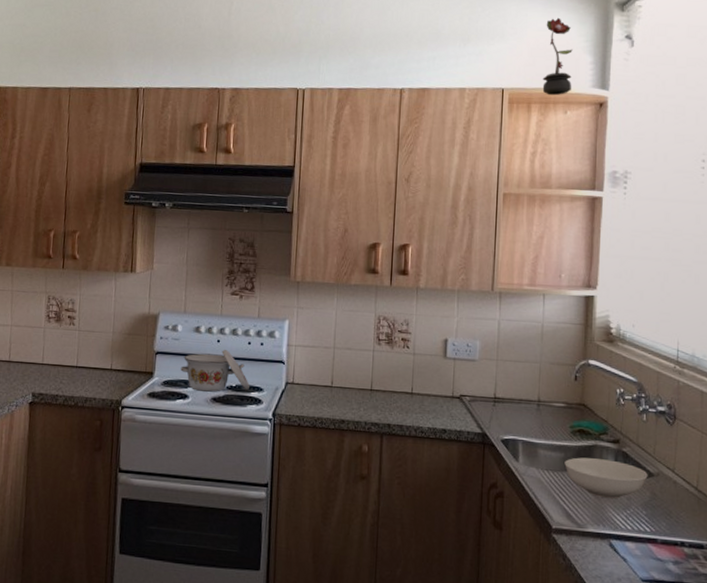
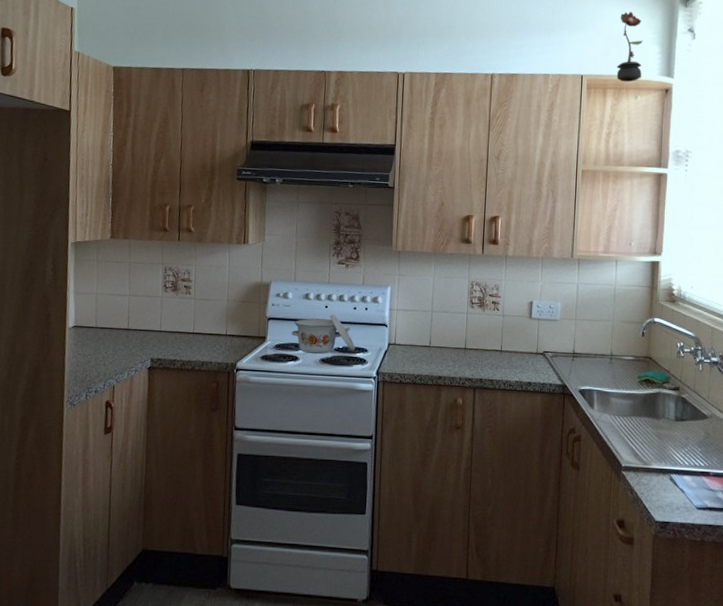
bowl: present [564,457,648,499] -> none [633,403,703,439]

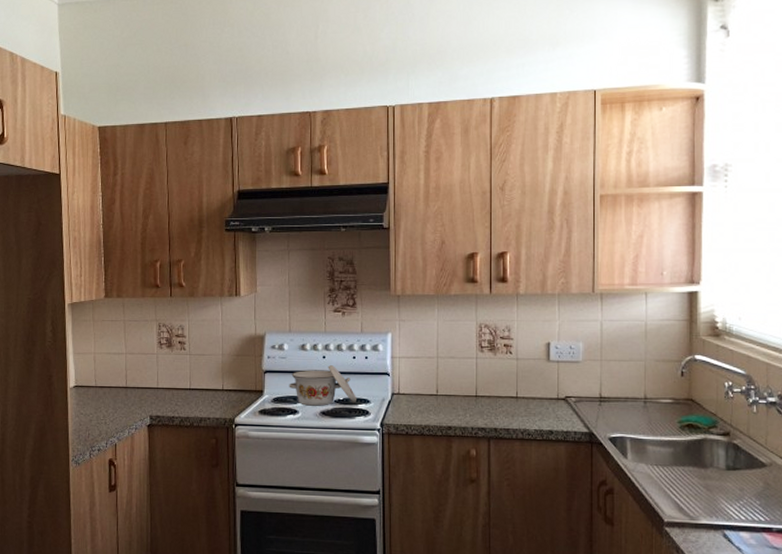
decorative plant: present [616,11,643,82] -> none [636,13,666,93]

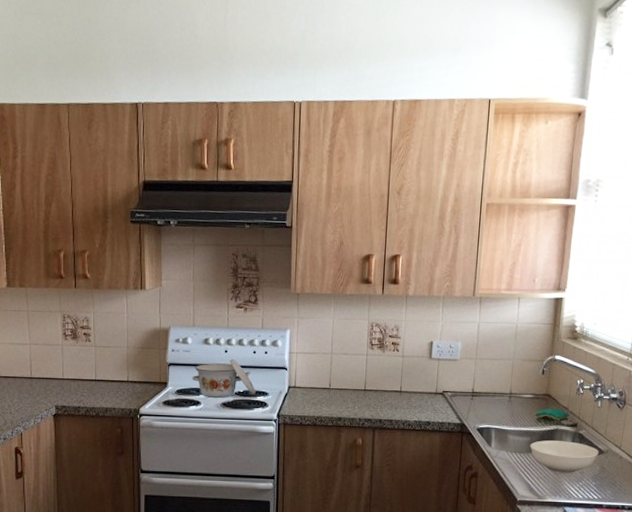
bowl: none [674,451,760,491] -> present [530,440,599,474]

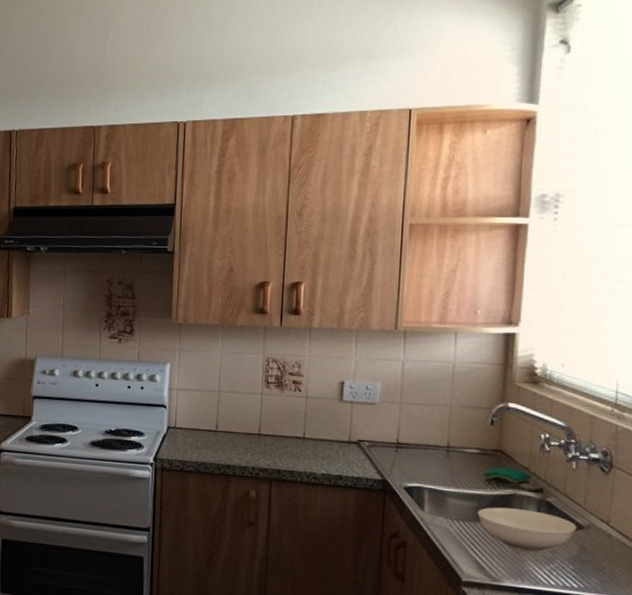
cooking pot: present [192,359,256,398] -> none [58,394,130,436]

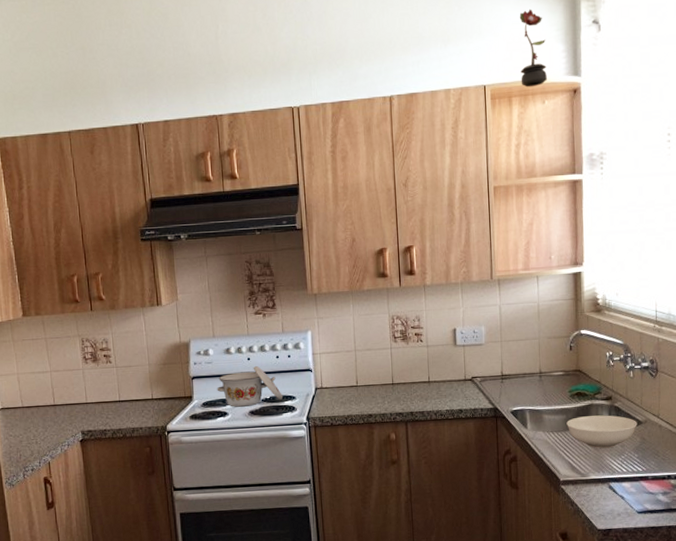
cooking pot: none [58,394,130,436] -> present [217,366,283,407]
decorative plant: none [457,25,494,114] -> present [519,9,547,87]

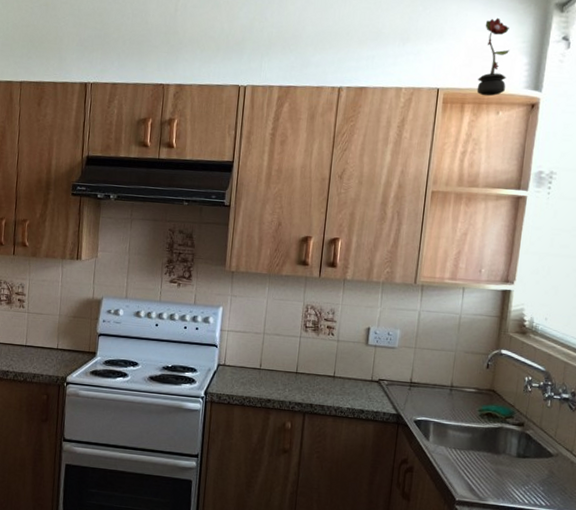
cooking pot: present [217,366,283,407] -> none [121,333,184,372]
bowl: present [566,415,637,449] -> none [471,438,548,476]

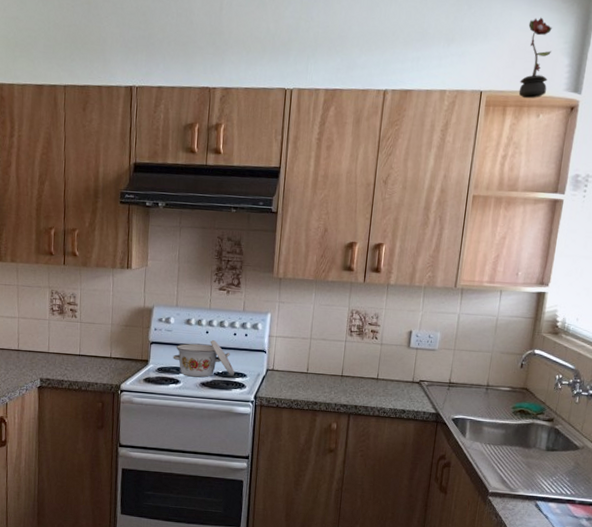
cooking pot: none [121,333,184,372] -> present [173,340,234,378]

